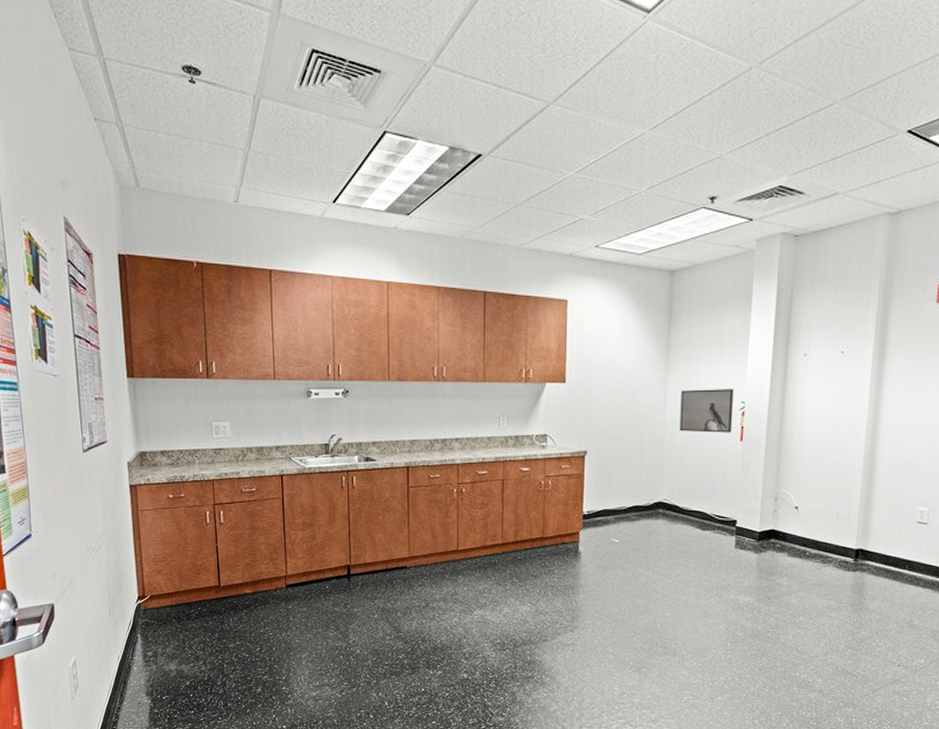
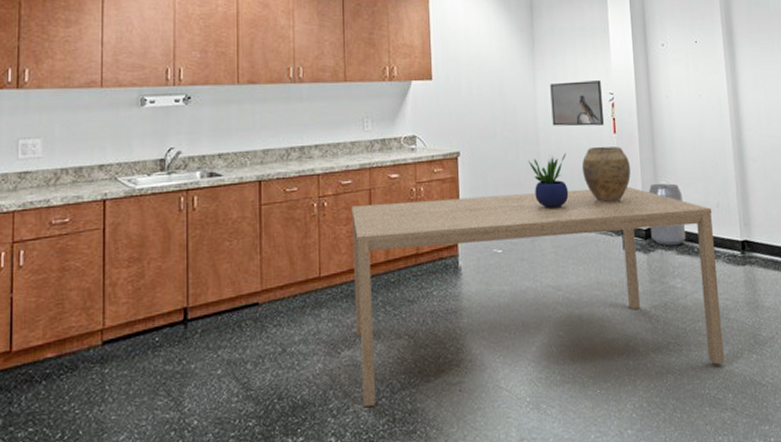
dining table: none [486,491,831,654] -> present [351,186,725,407]
potted plant: none [651,456,690,507] -> present [528,152,569,208]
vase: none [703,453,753,505] -> present [582,146,631,203]
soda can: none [764,491,802,549] -> present [648,183,687,246]

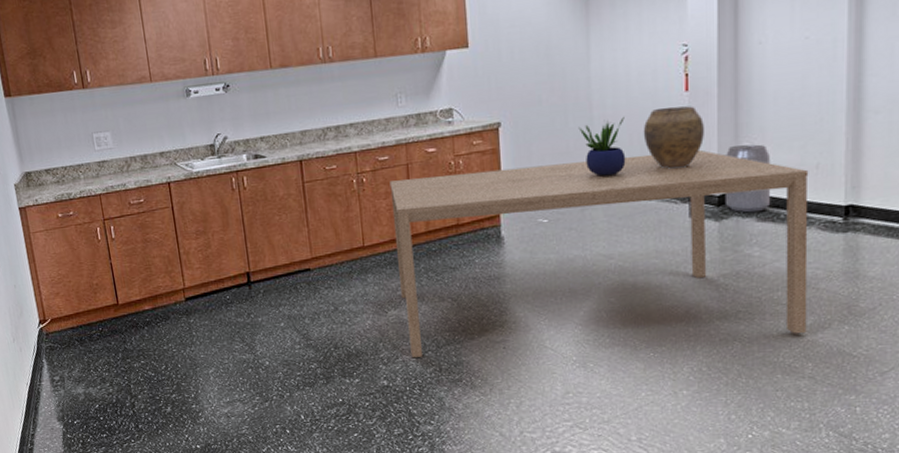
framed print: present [550,80,605,127] -> none [607,31,675,88]

